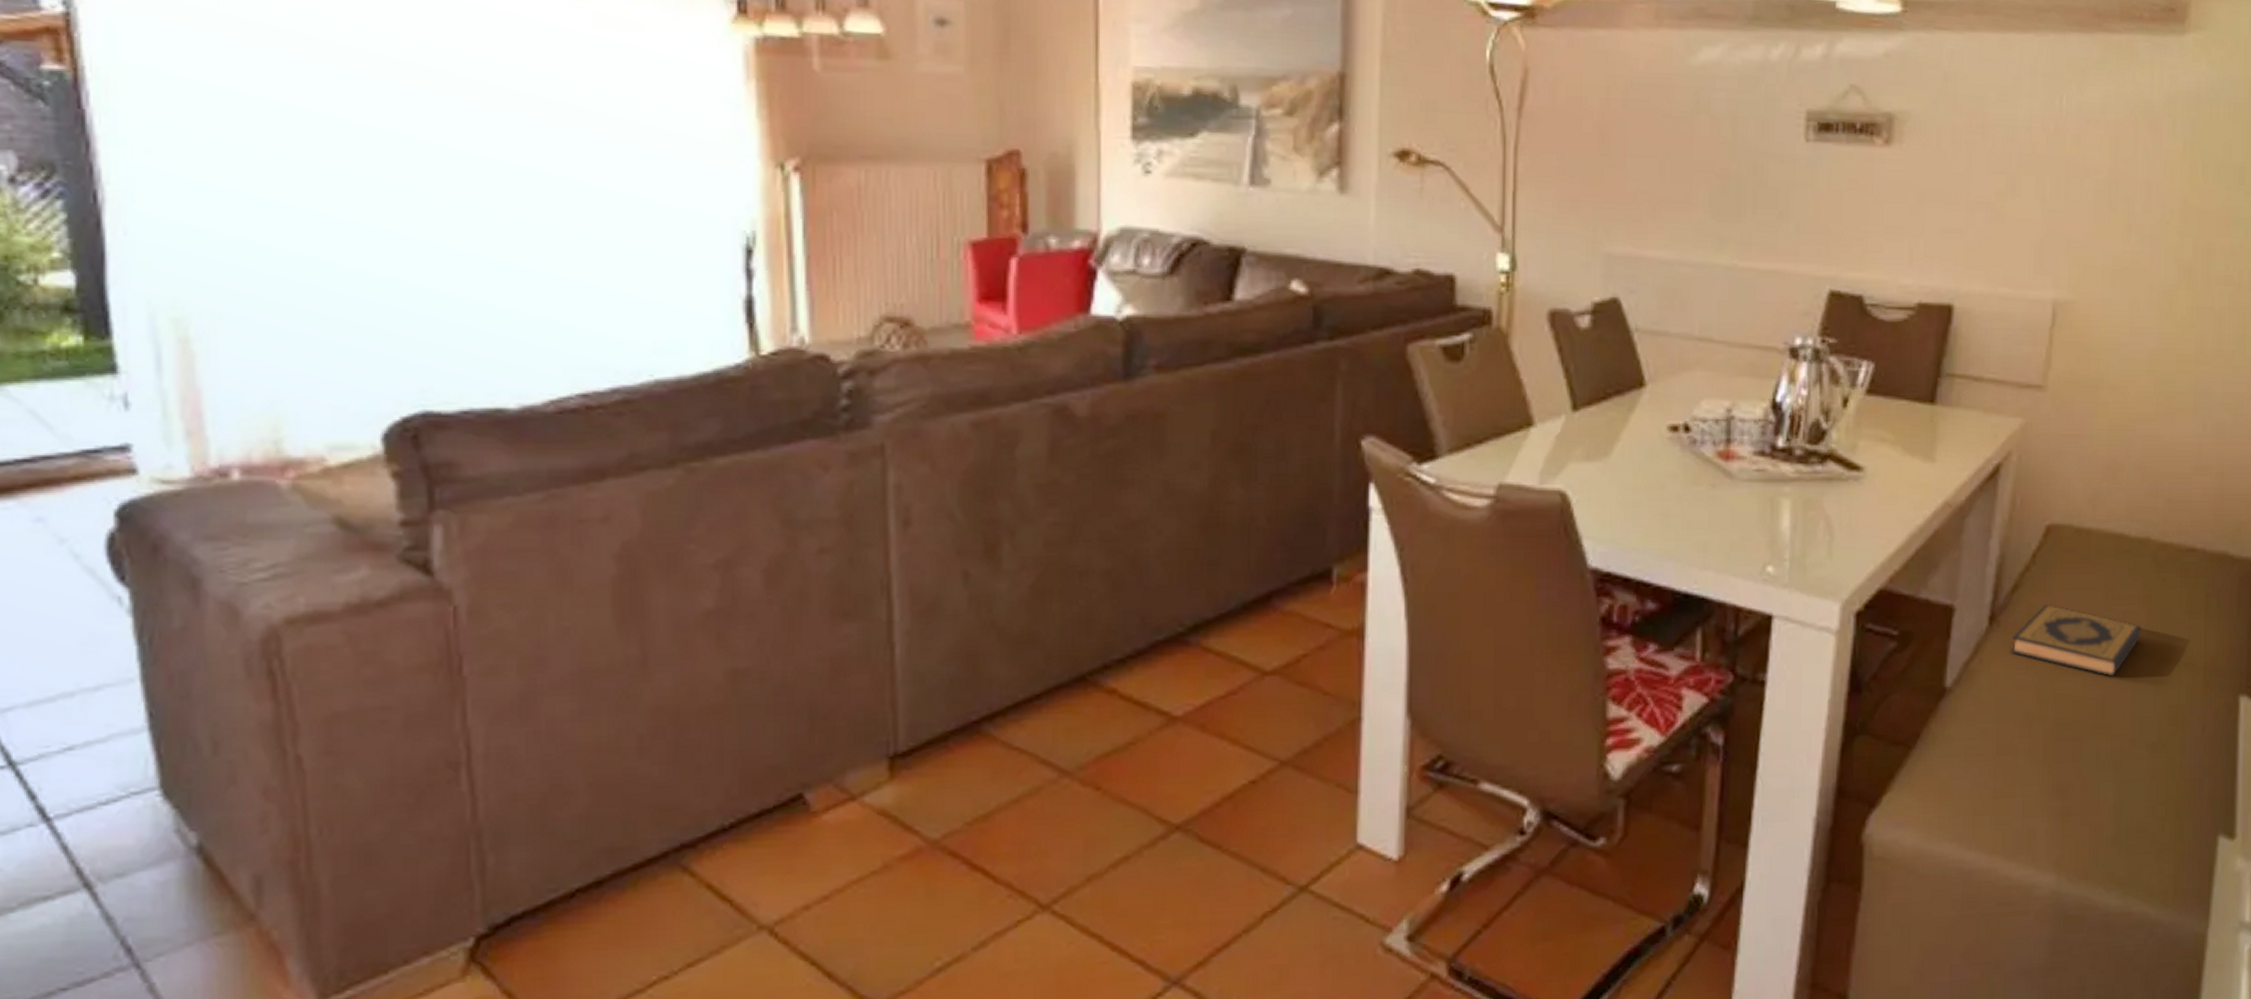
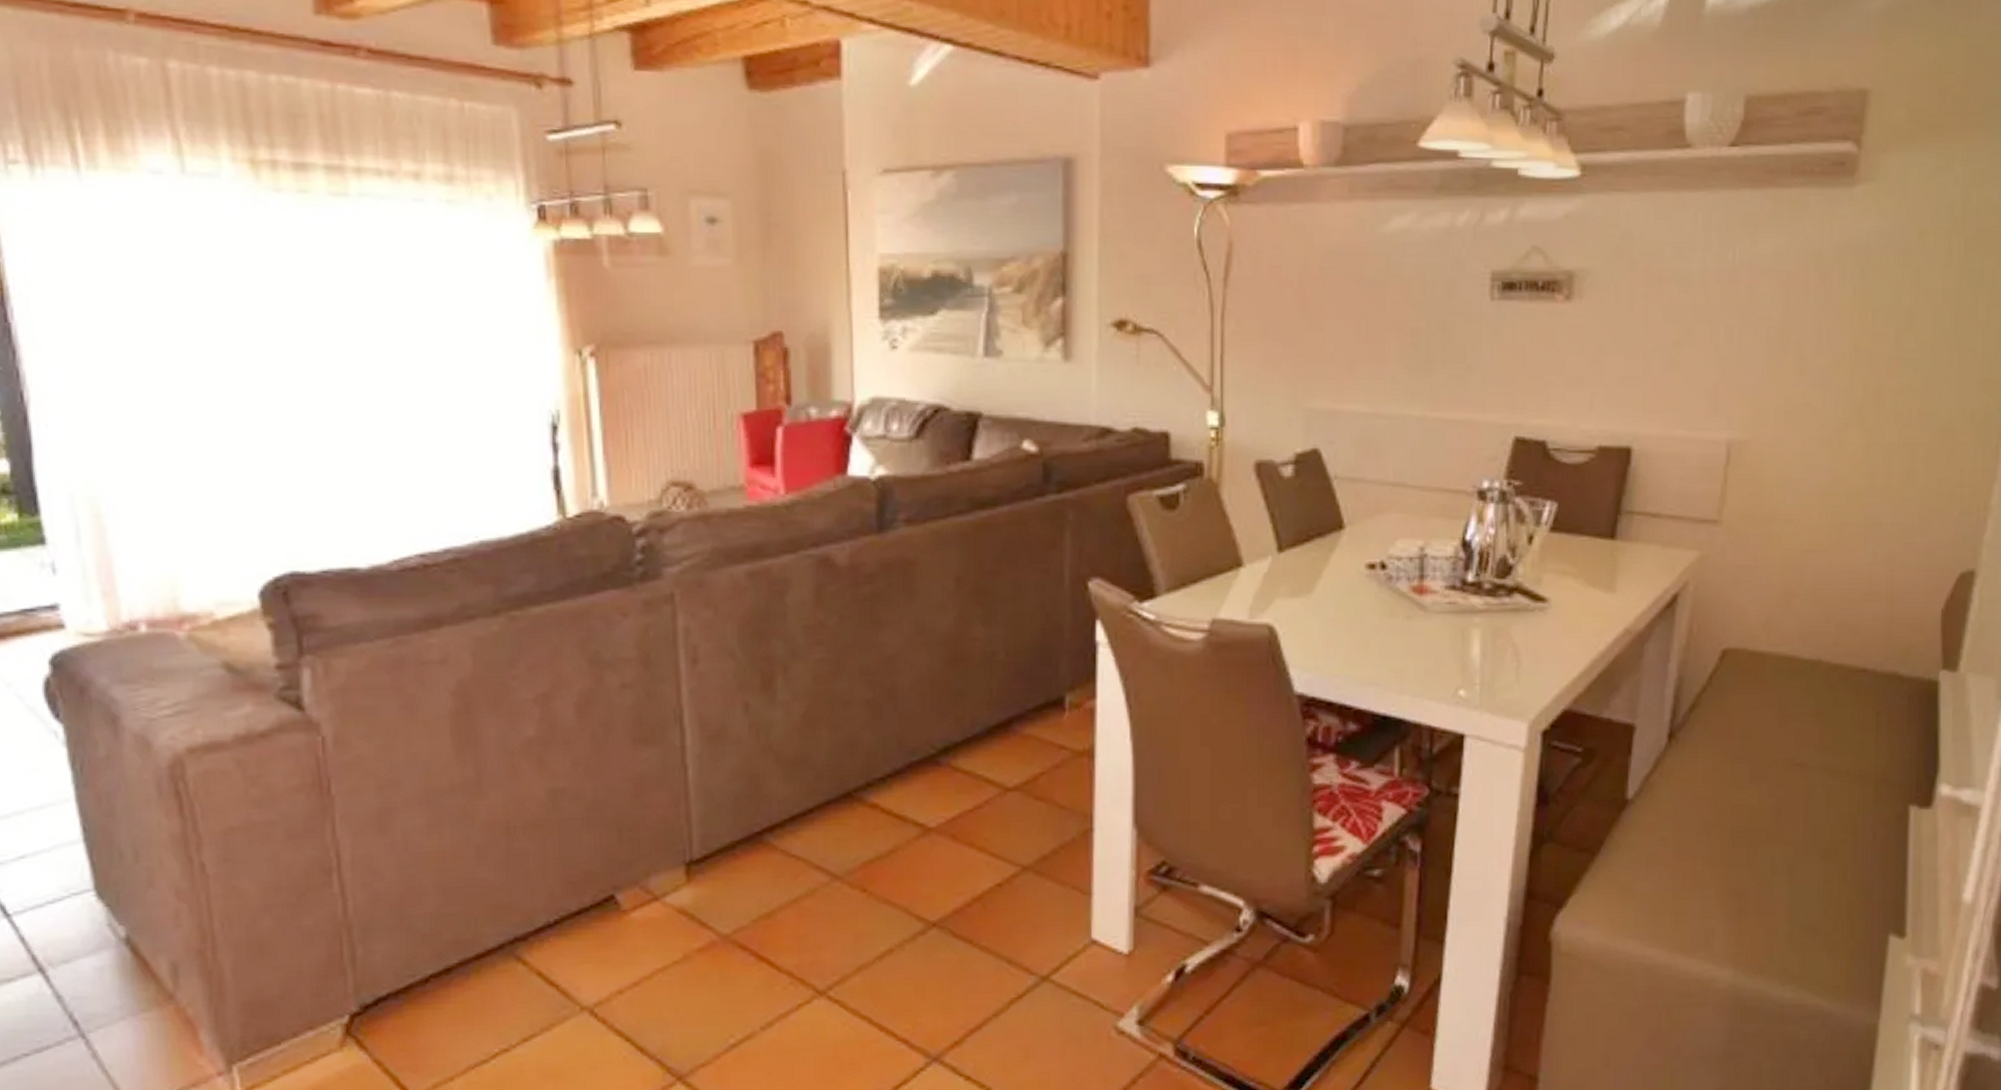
hardback book: present [2011,603,2141,677] -> none [1689,721,1814,789]

